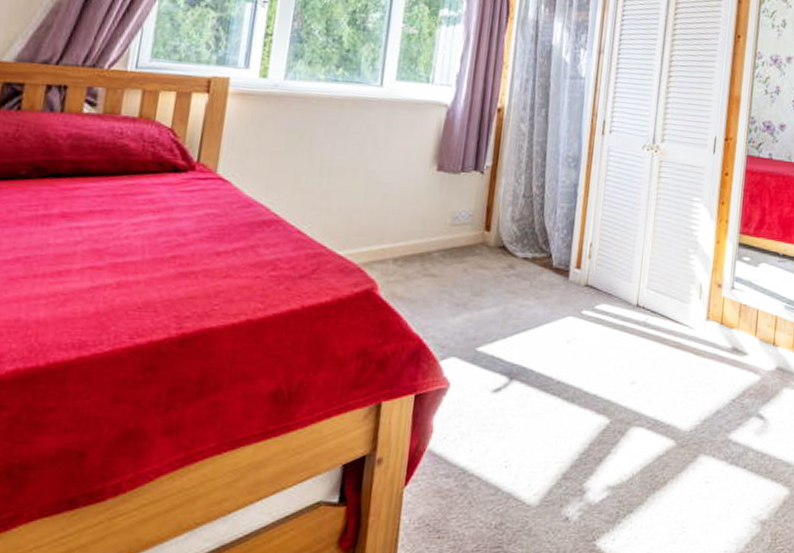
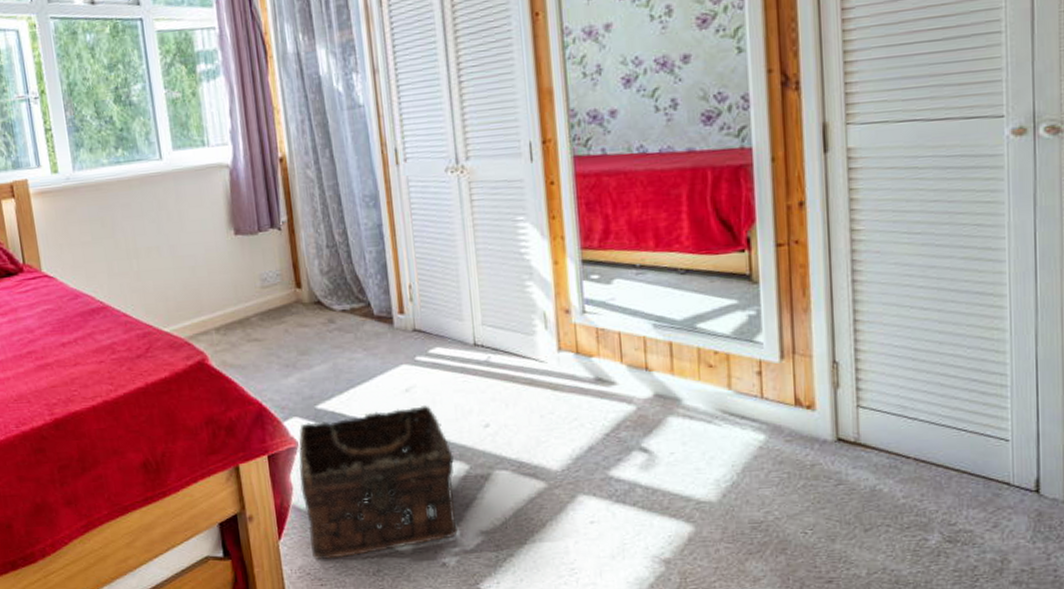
basket: none [436,357,598,510] -> present [298,404,458,560]

